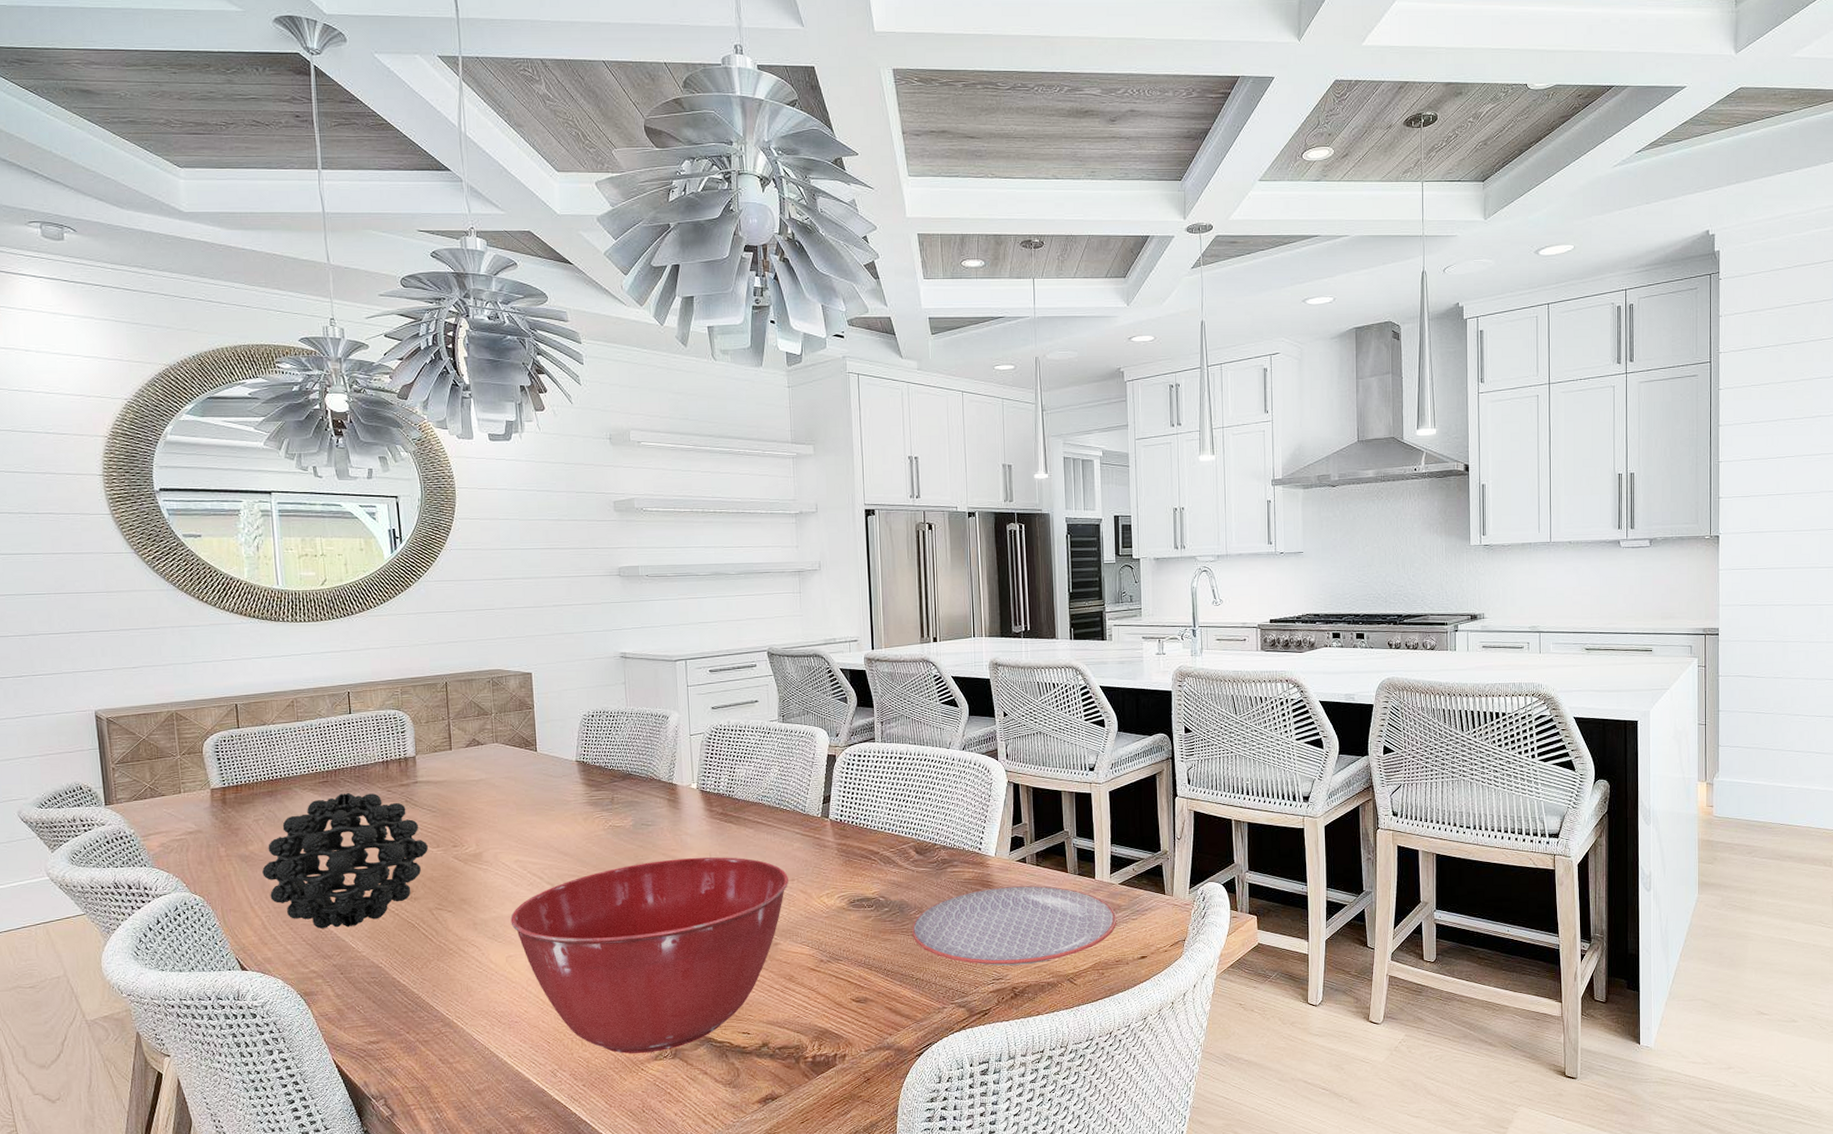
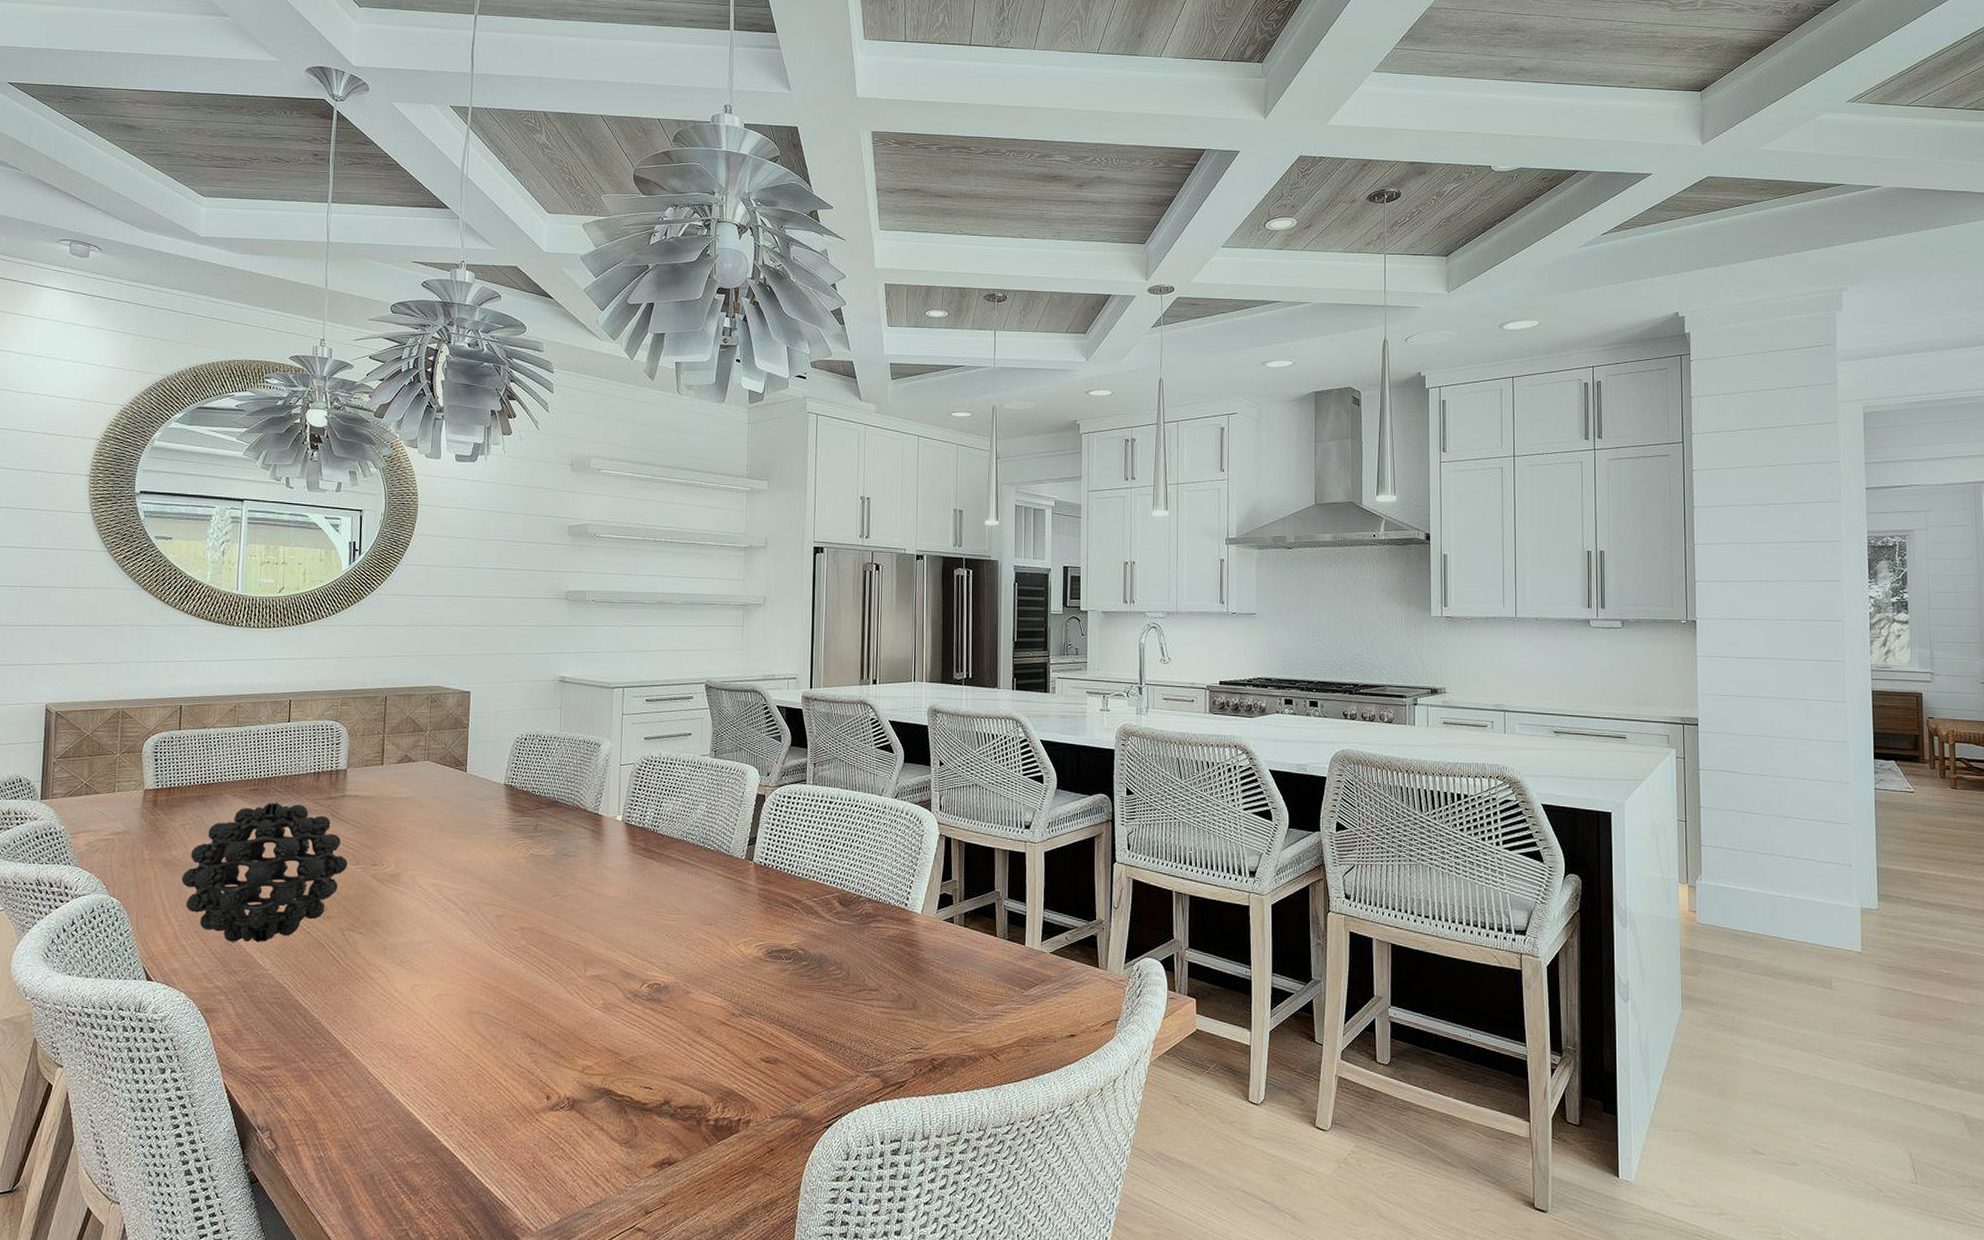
mixing bowl: present [510,857,788,1054] -> none [420,893,706,1102]
plate: present [911,885,1117,966] -> none [829,947,1046,1035]

